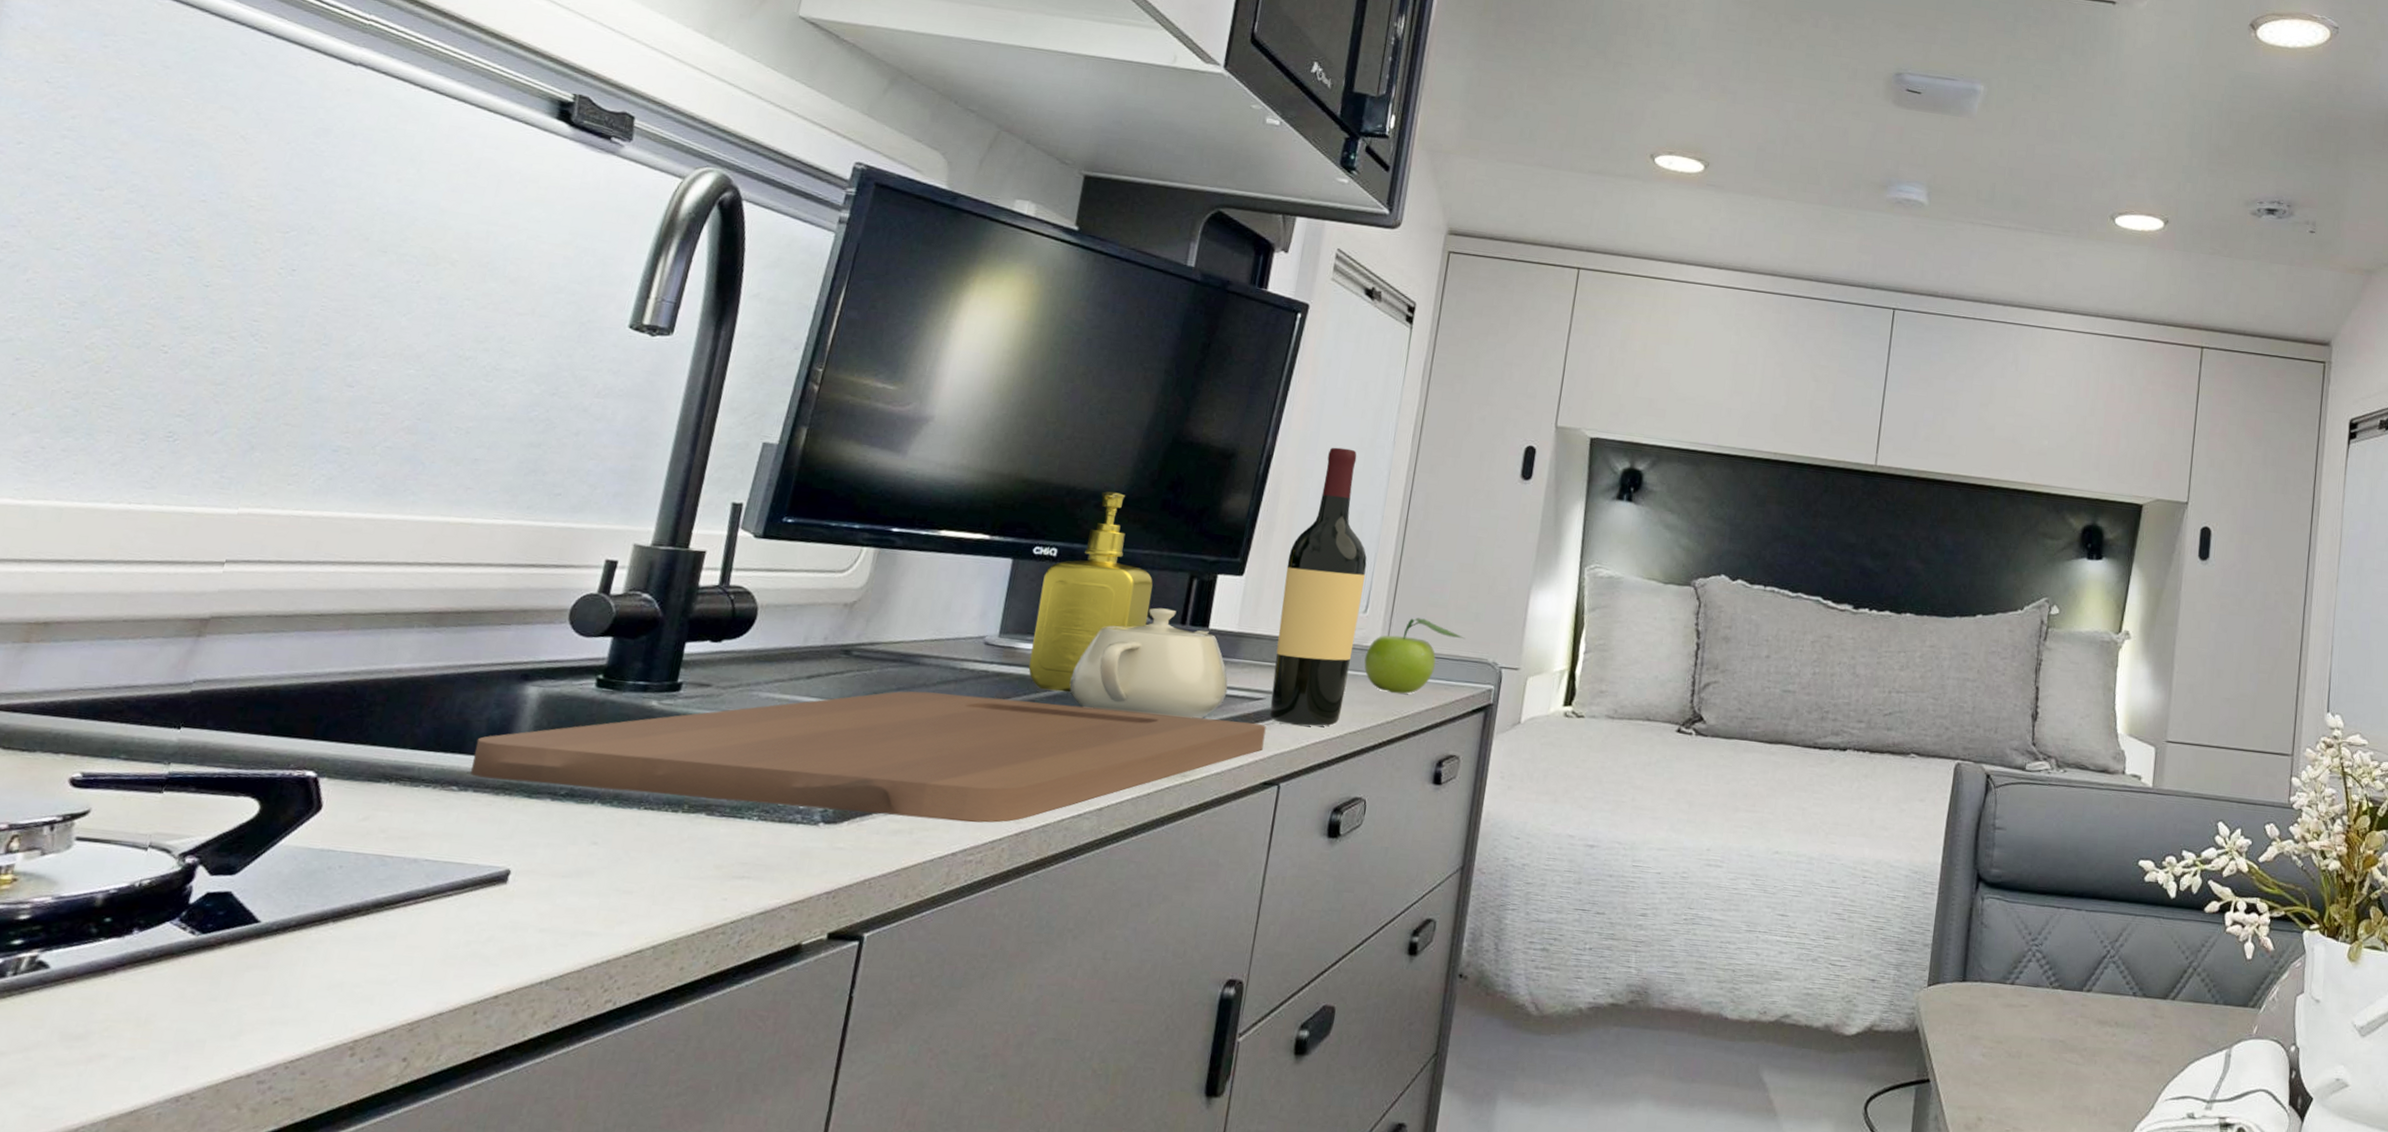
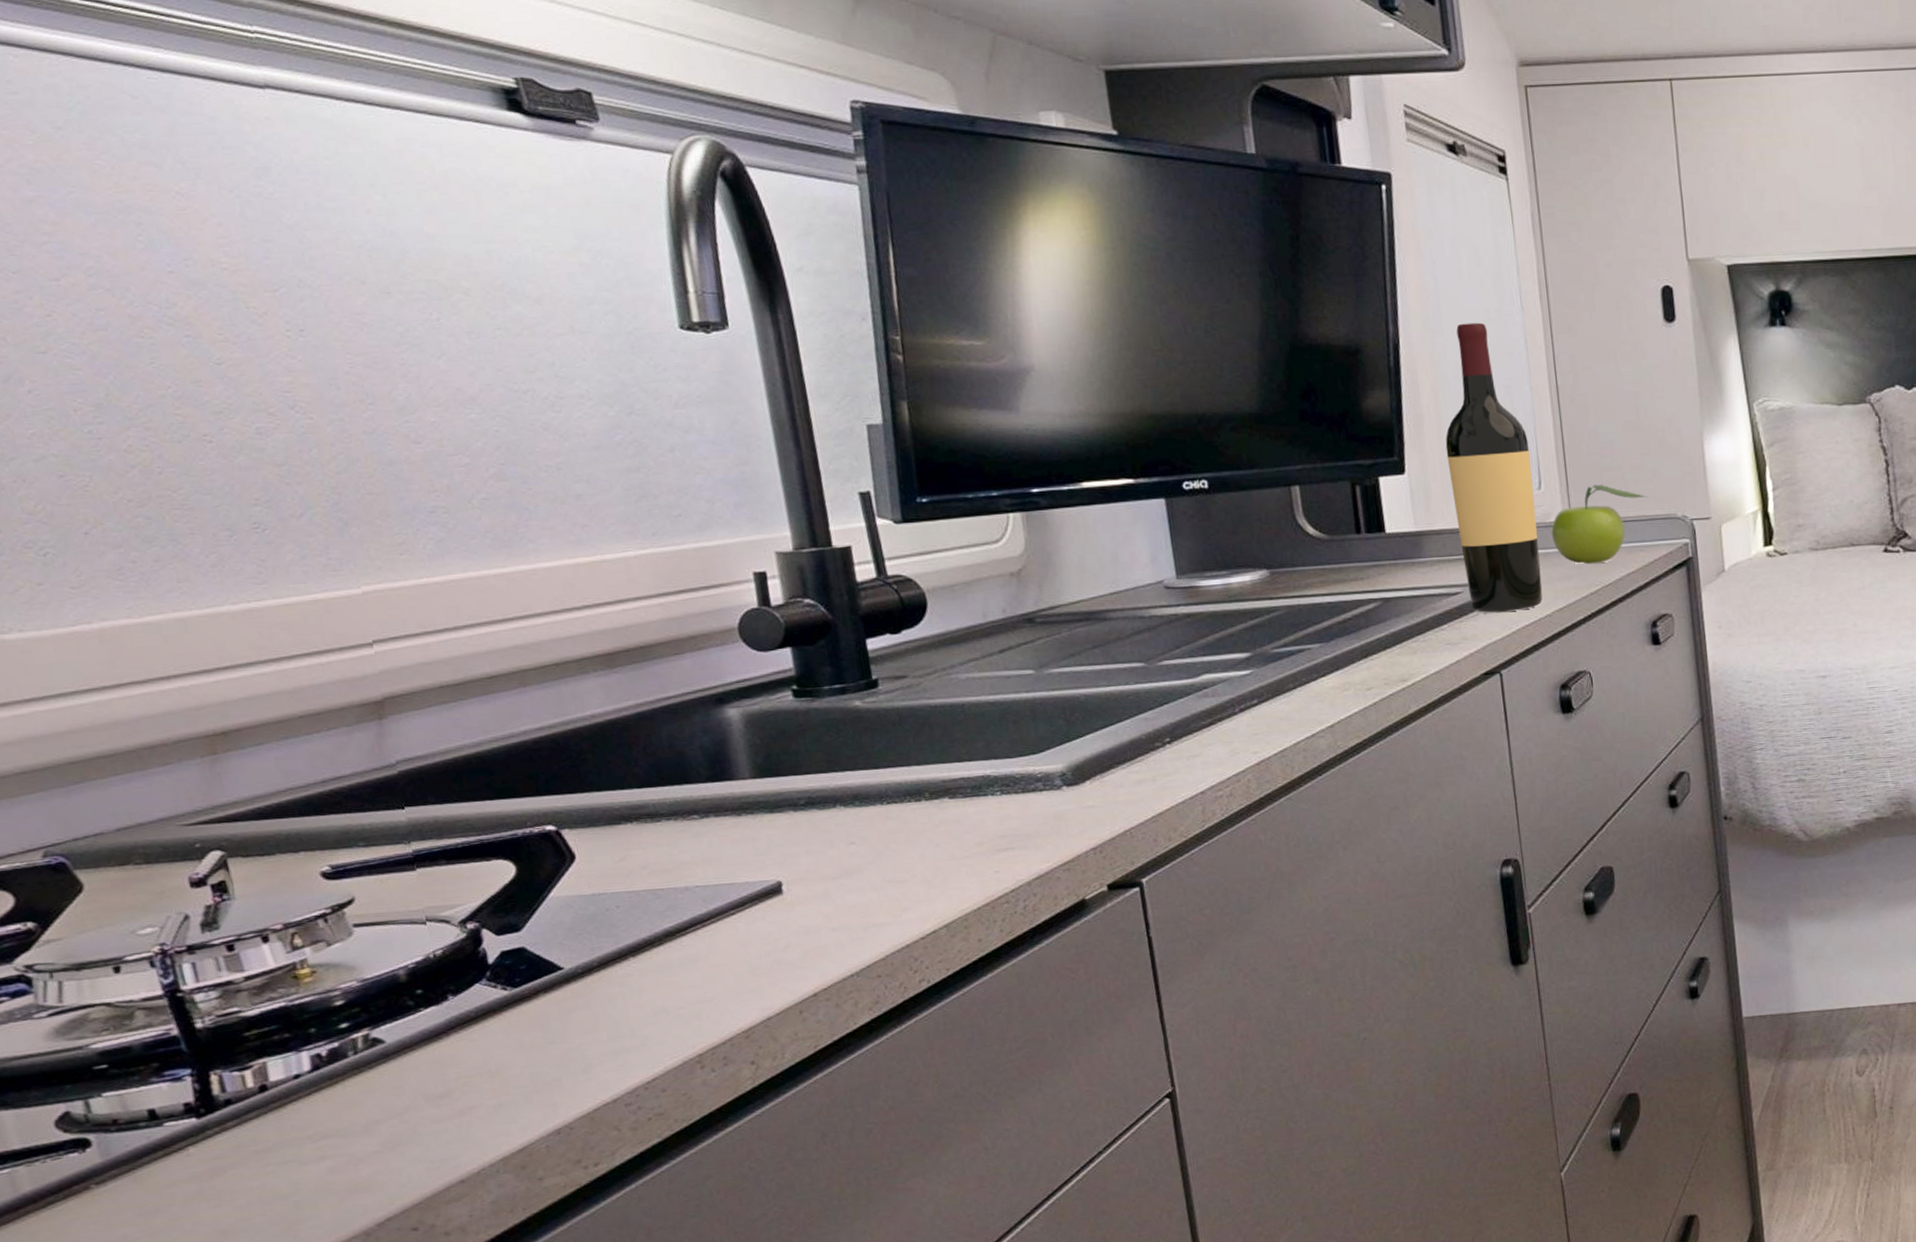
cutting board: present [470,691,1266,823] -> none [698,617,1475,803]
soap dispenser: present [1028,491,1153,693] -> none [1202,411,1322,623]
teapot: present [1069,607,1228,719] -> none [1262,520,1423,633]

